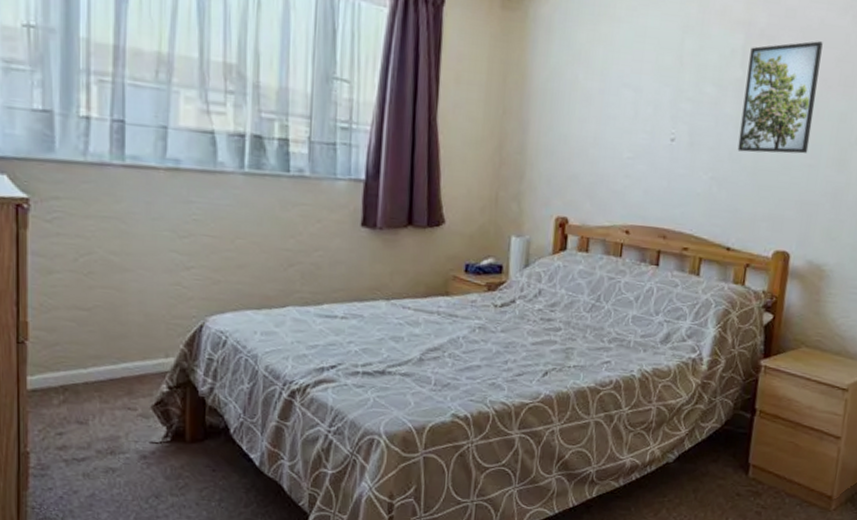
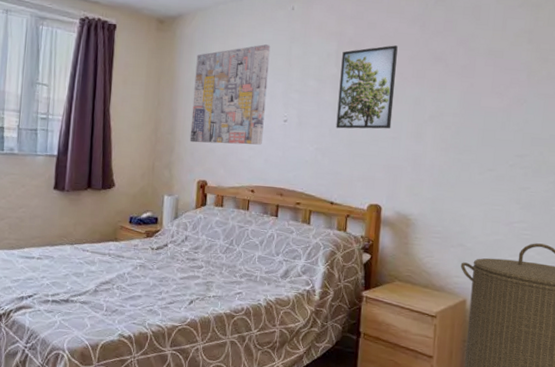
wall art: none [545,33,657,171] -> present [189,44,271,145]

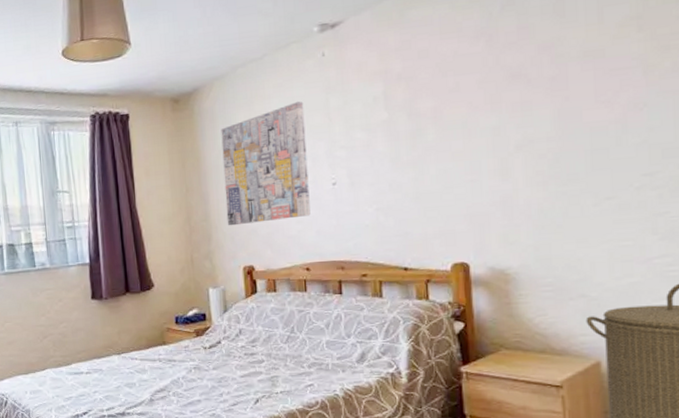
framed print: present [335,45,398,129] -> none [391,70,467,182]

